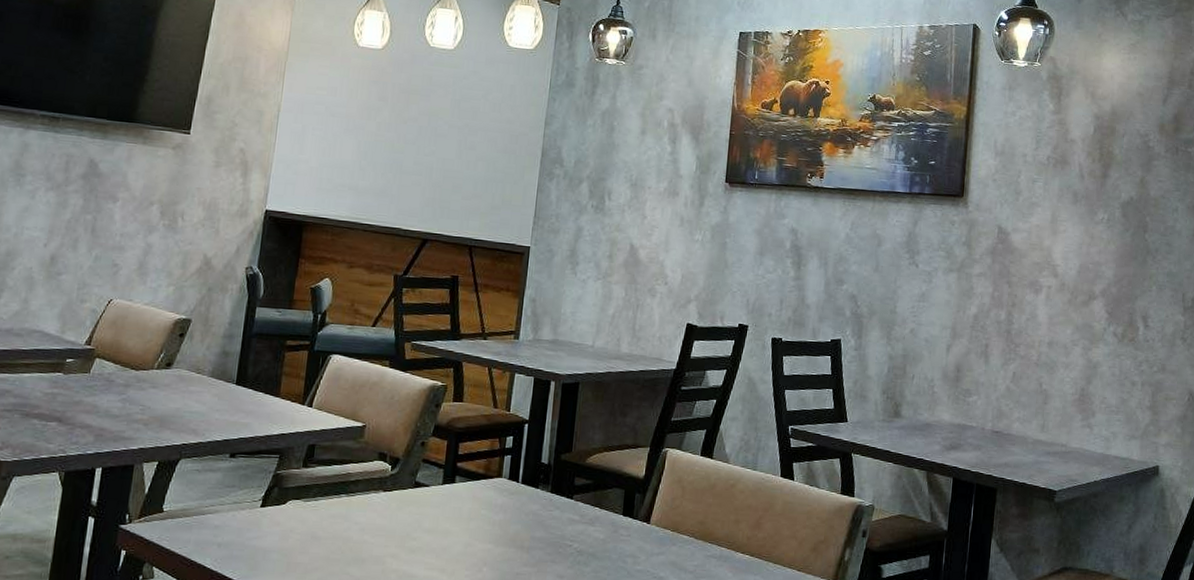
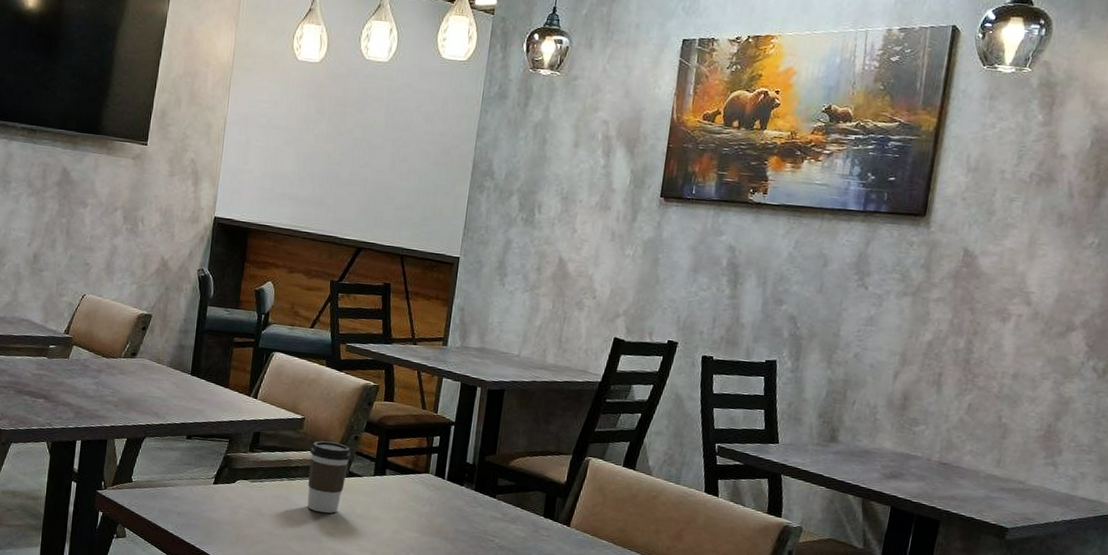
coffee cup: none [368,450,418,531] -> present [307,441,351,513]

